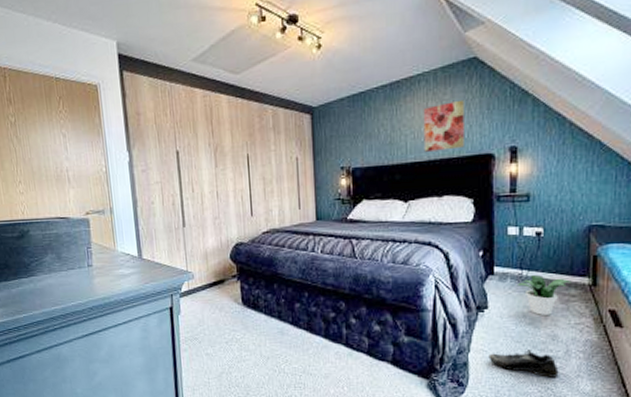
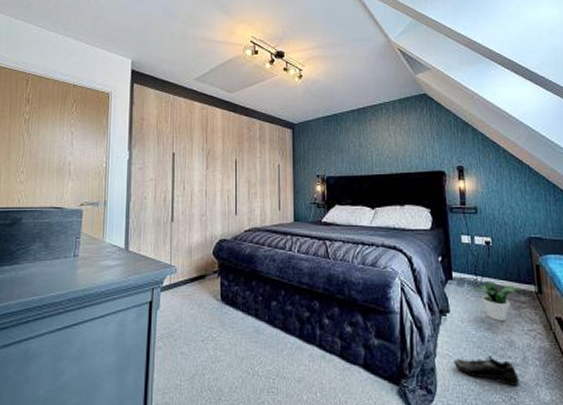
wall art: present [423,99,464,152] -> none [385,126,420,166]

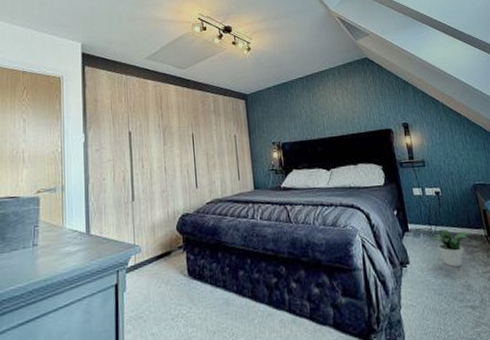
shoe: present [453,356,520,386] -> none [418,301,480,329]

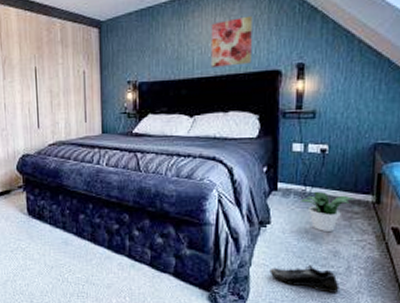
wall art: none [333,88,368,128] -> present [210,15,252,67]
shoe: none [418,301,480,329] -> present [269,265,340,293]

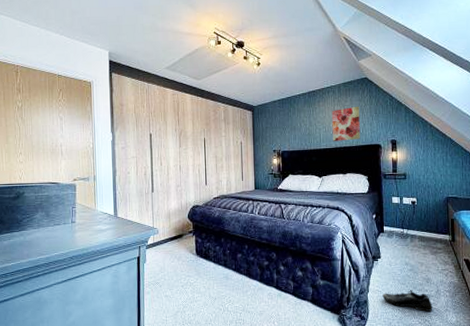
potted plant: present [301,191,355,231] -> none [401,232,438,263]

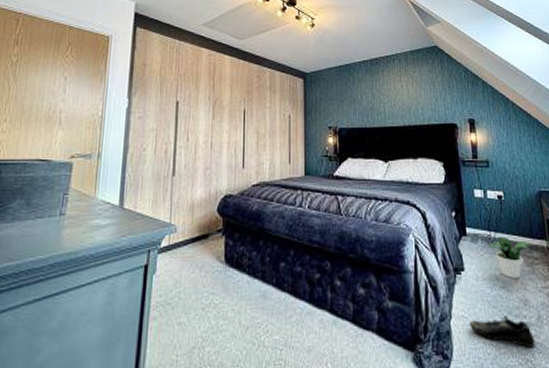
wall art: present [331,106,360,141] -> none [398,77,432,118]
potted plant: none [401,232,438,263] -> present [488,236,533,278]

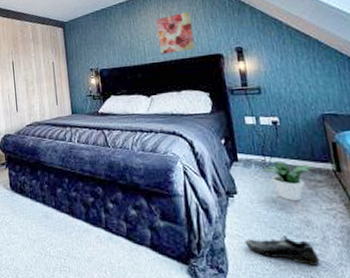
wall art: none [398,77,432,118] -> present [156,11,195,54]

